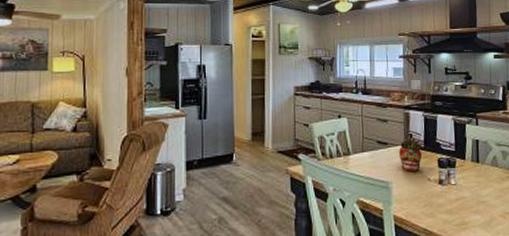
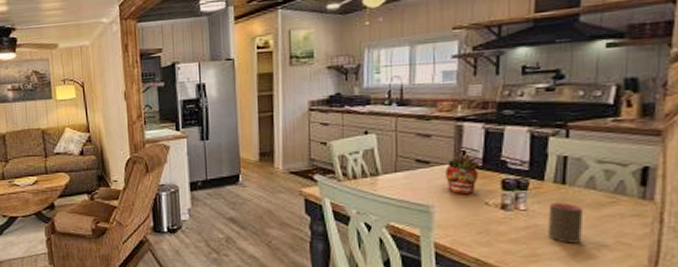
cup: none [470,177,493,212] -> present [548,202,584,244]

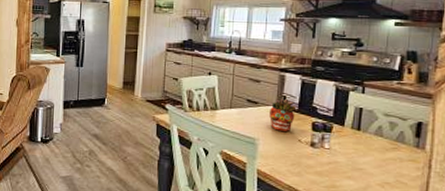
cup: present [548,202,584,244] -> none [345,144,373,180]

